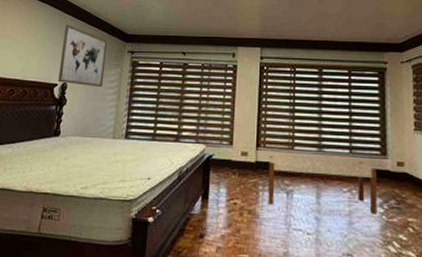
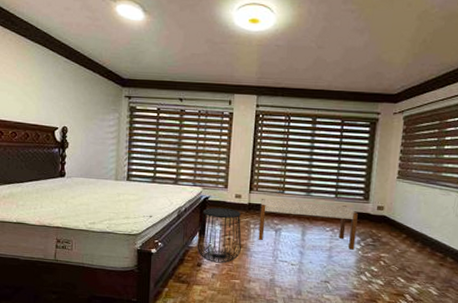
wall art: present [58,24,108,88] -> none [58,66,104,132]
side table: none [200,167,249,234] -> present [198,207,242,263]

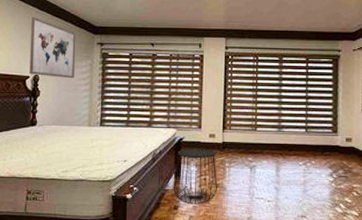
wall art: none [58,66,104,132] -> present [29,16,76,79]
bench: present [258,198,358,250] -> none [234,136,328,182]

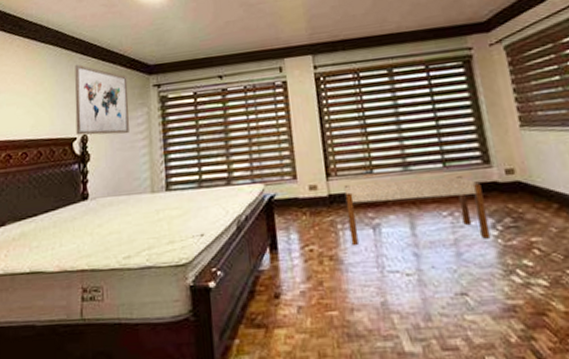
side table: present [174,148,217,205] -> none [269,206,331,289]
bench: none [234,136,328,182] -> present [343,176,491,247]

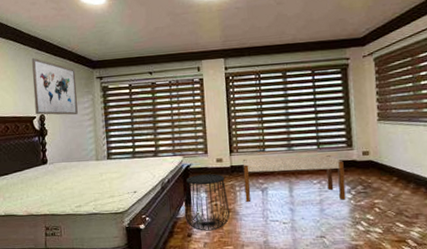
side table: none [269,206,331,289] -> present [185,174,230,231]

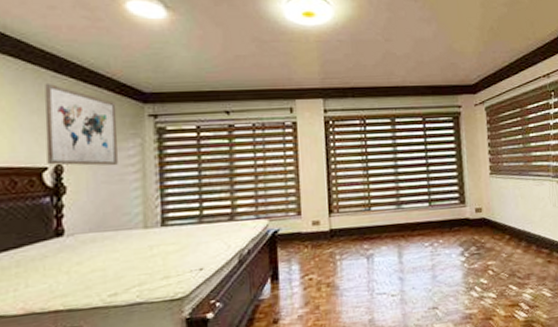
side table: present [185,174,230,231] -> none [270,240,328,314]
bench: present [242,155,346,203] -> none [344,213,459,274]

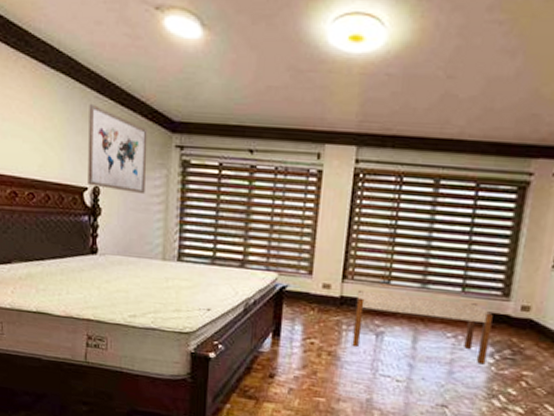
bench: none [344,213,459,274] -> present [352,289,493,365]

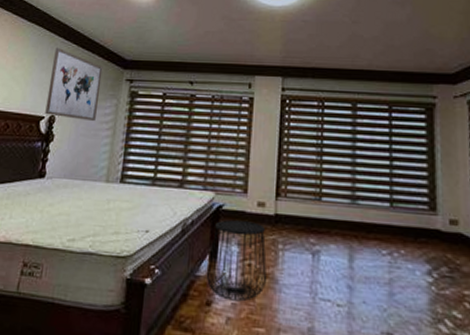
side table: none [270,300,330,375] -> present [207,219,267,302]
bench: present [352,289,493,365] -> none [289,207,425,284]

